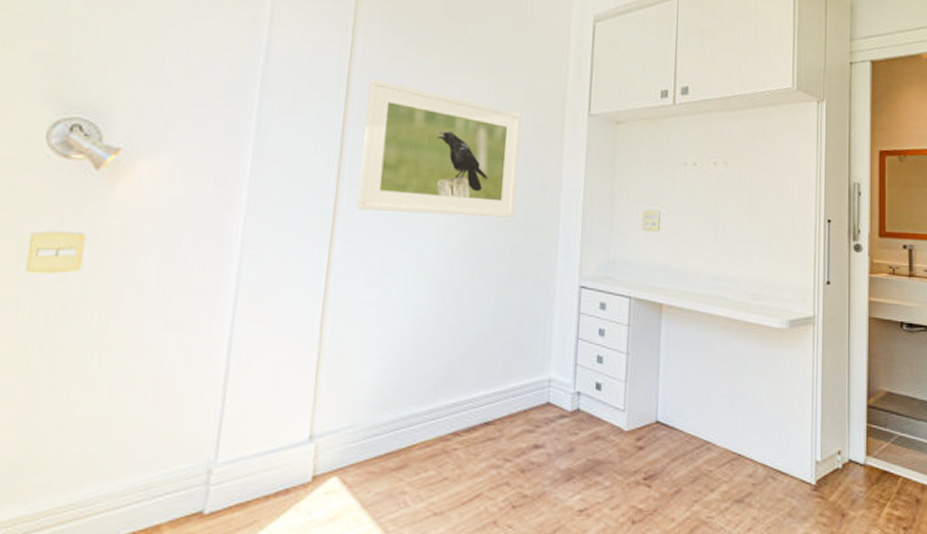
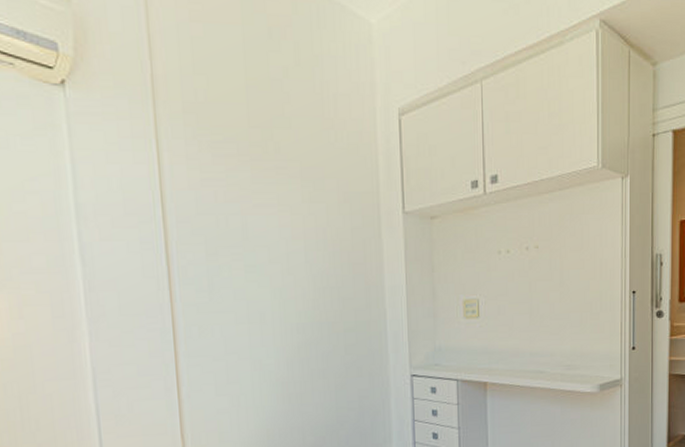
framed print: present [357,79,522,218] -> none [184,197,343,326]

